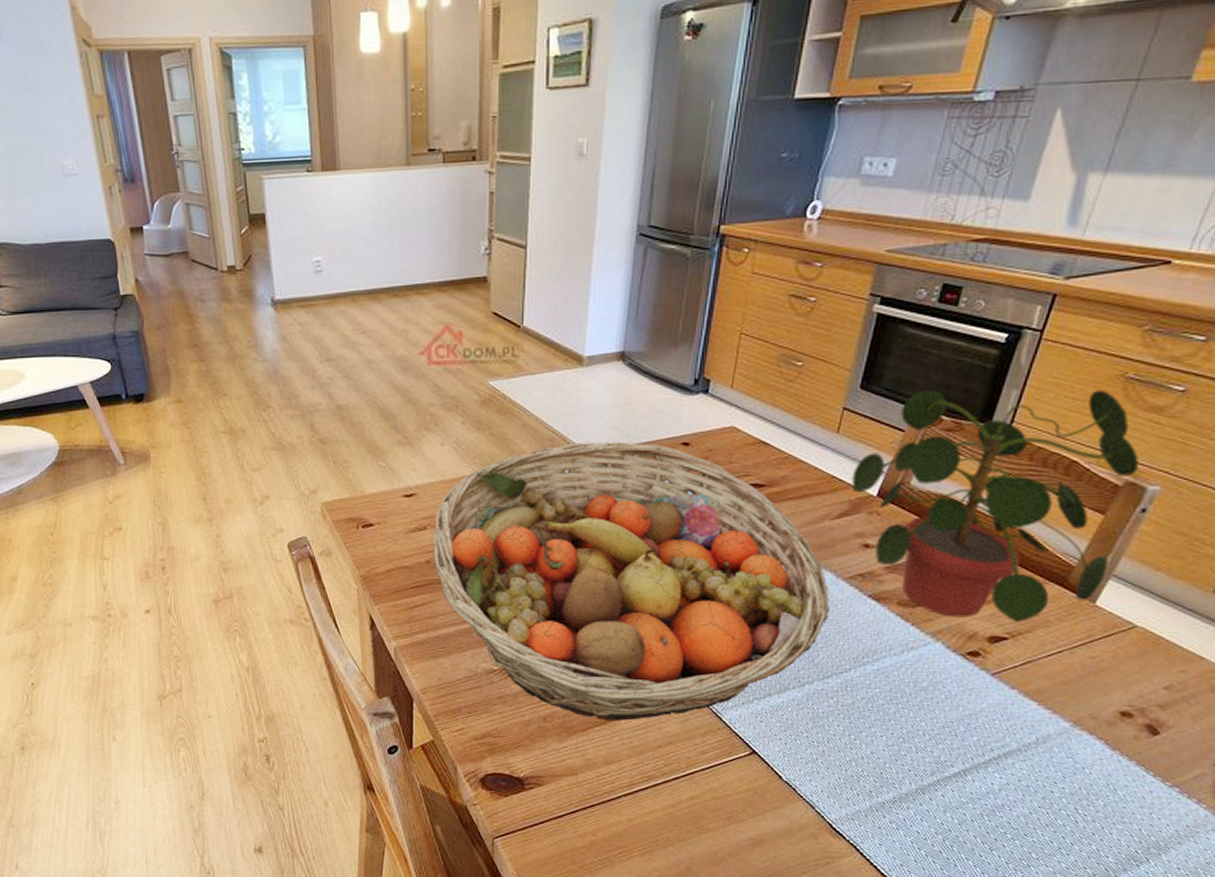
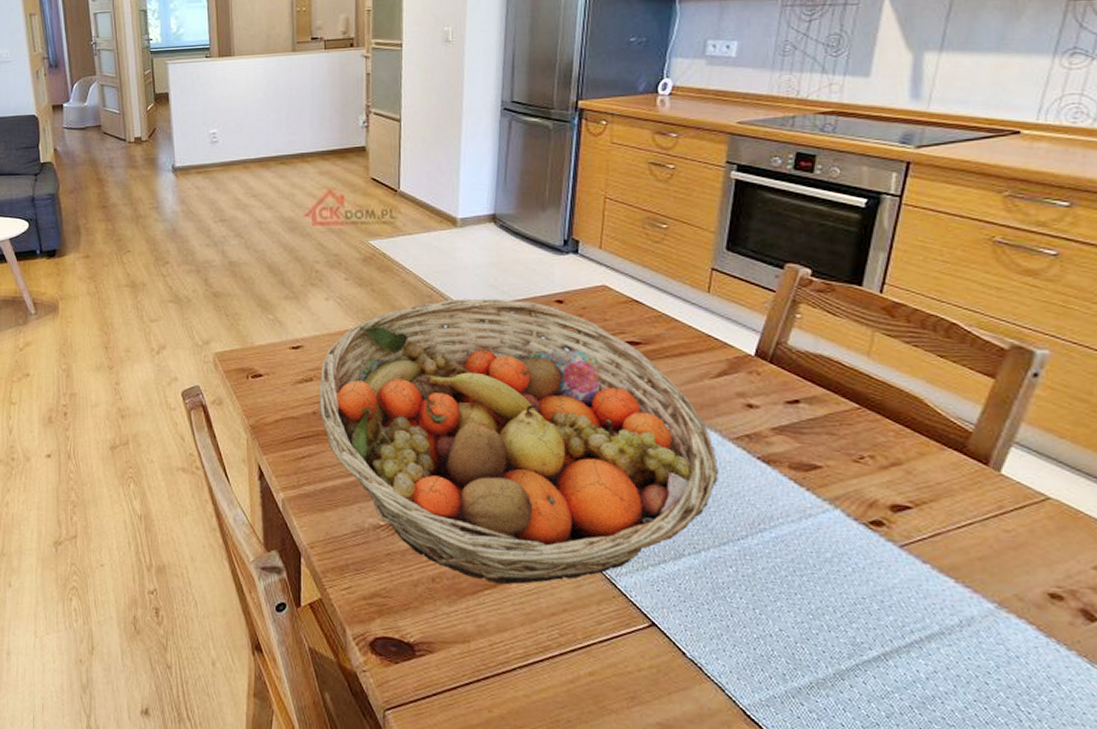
potted plant: present [851,389,1139,622] -> none [727,252,1022,490]

